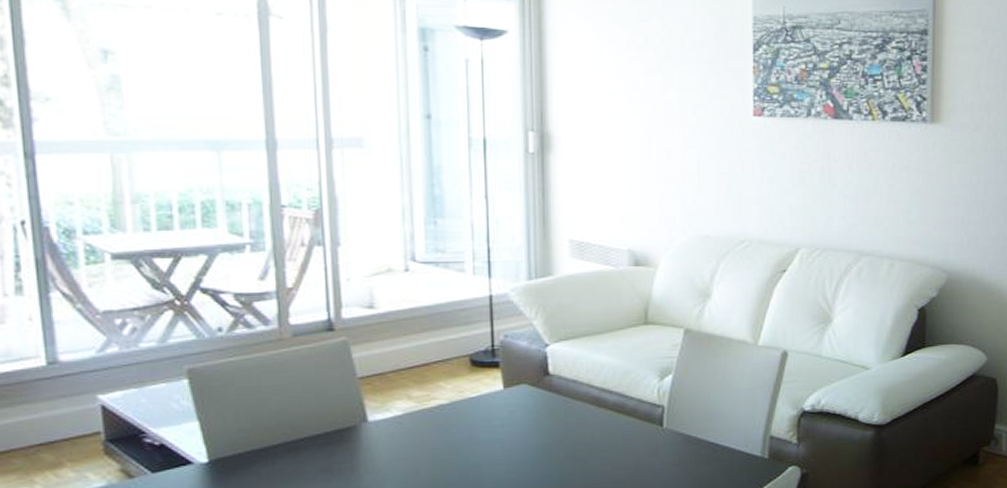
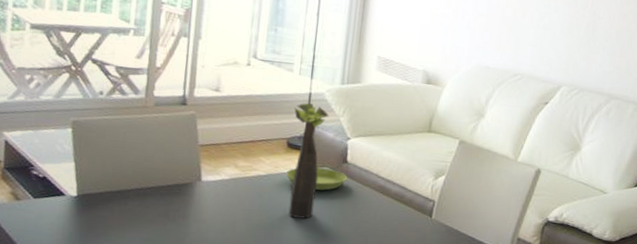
plant: none [473,308,519,450] -> present [288,103,329,219]
saucer: none [473,385,552,413] -> present [285,168,347,191]

